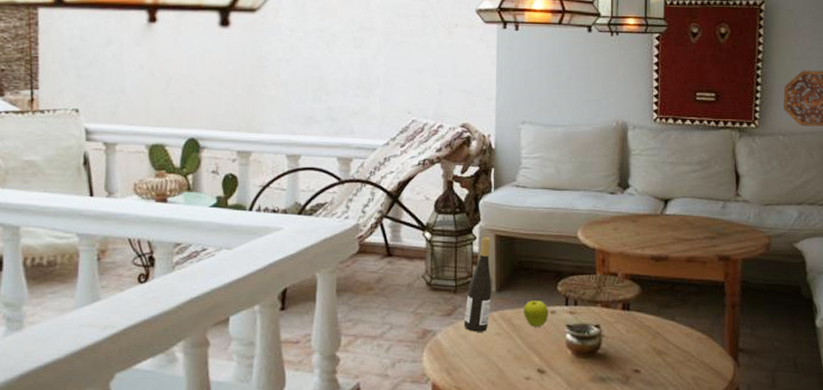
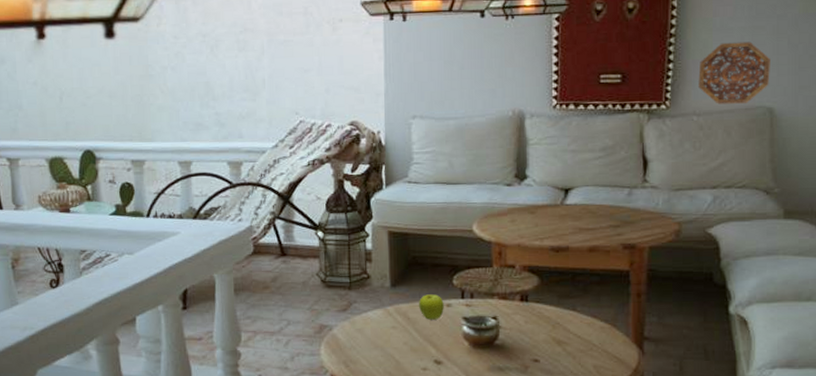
wine bottle: present [463,237,492,332] -> none [359,234,387,326]

